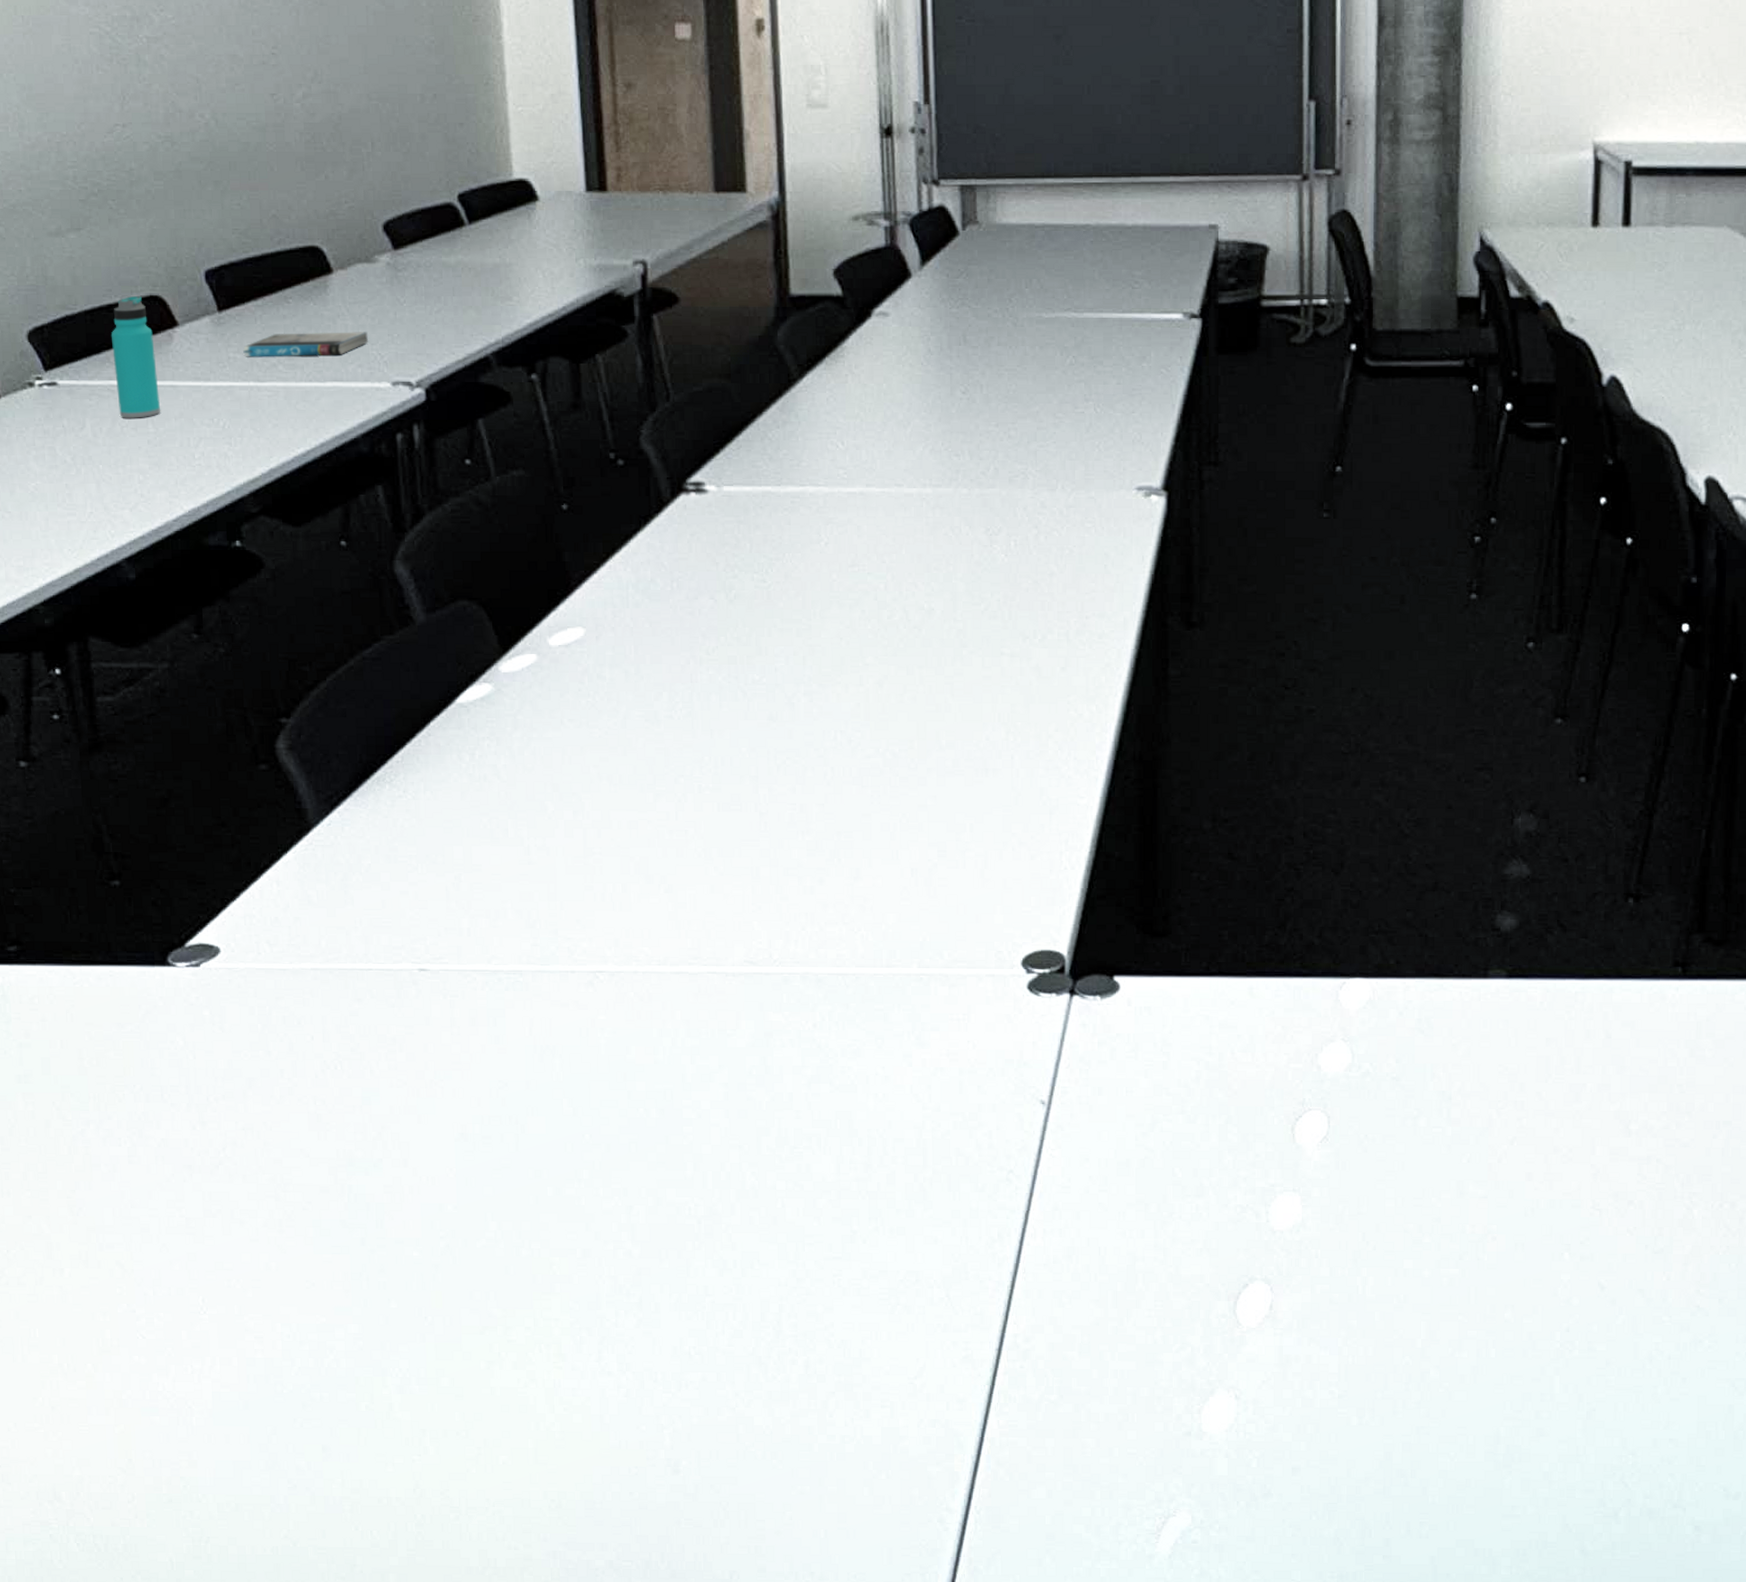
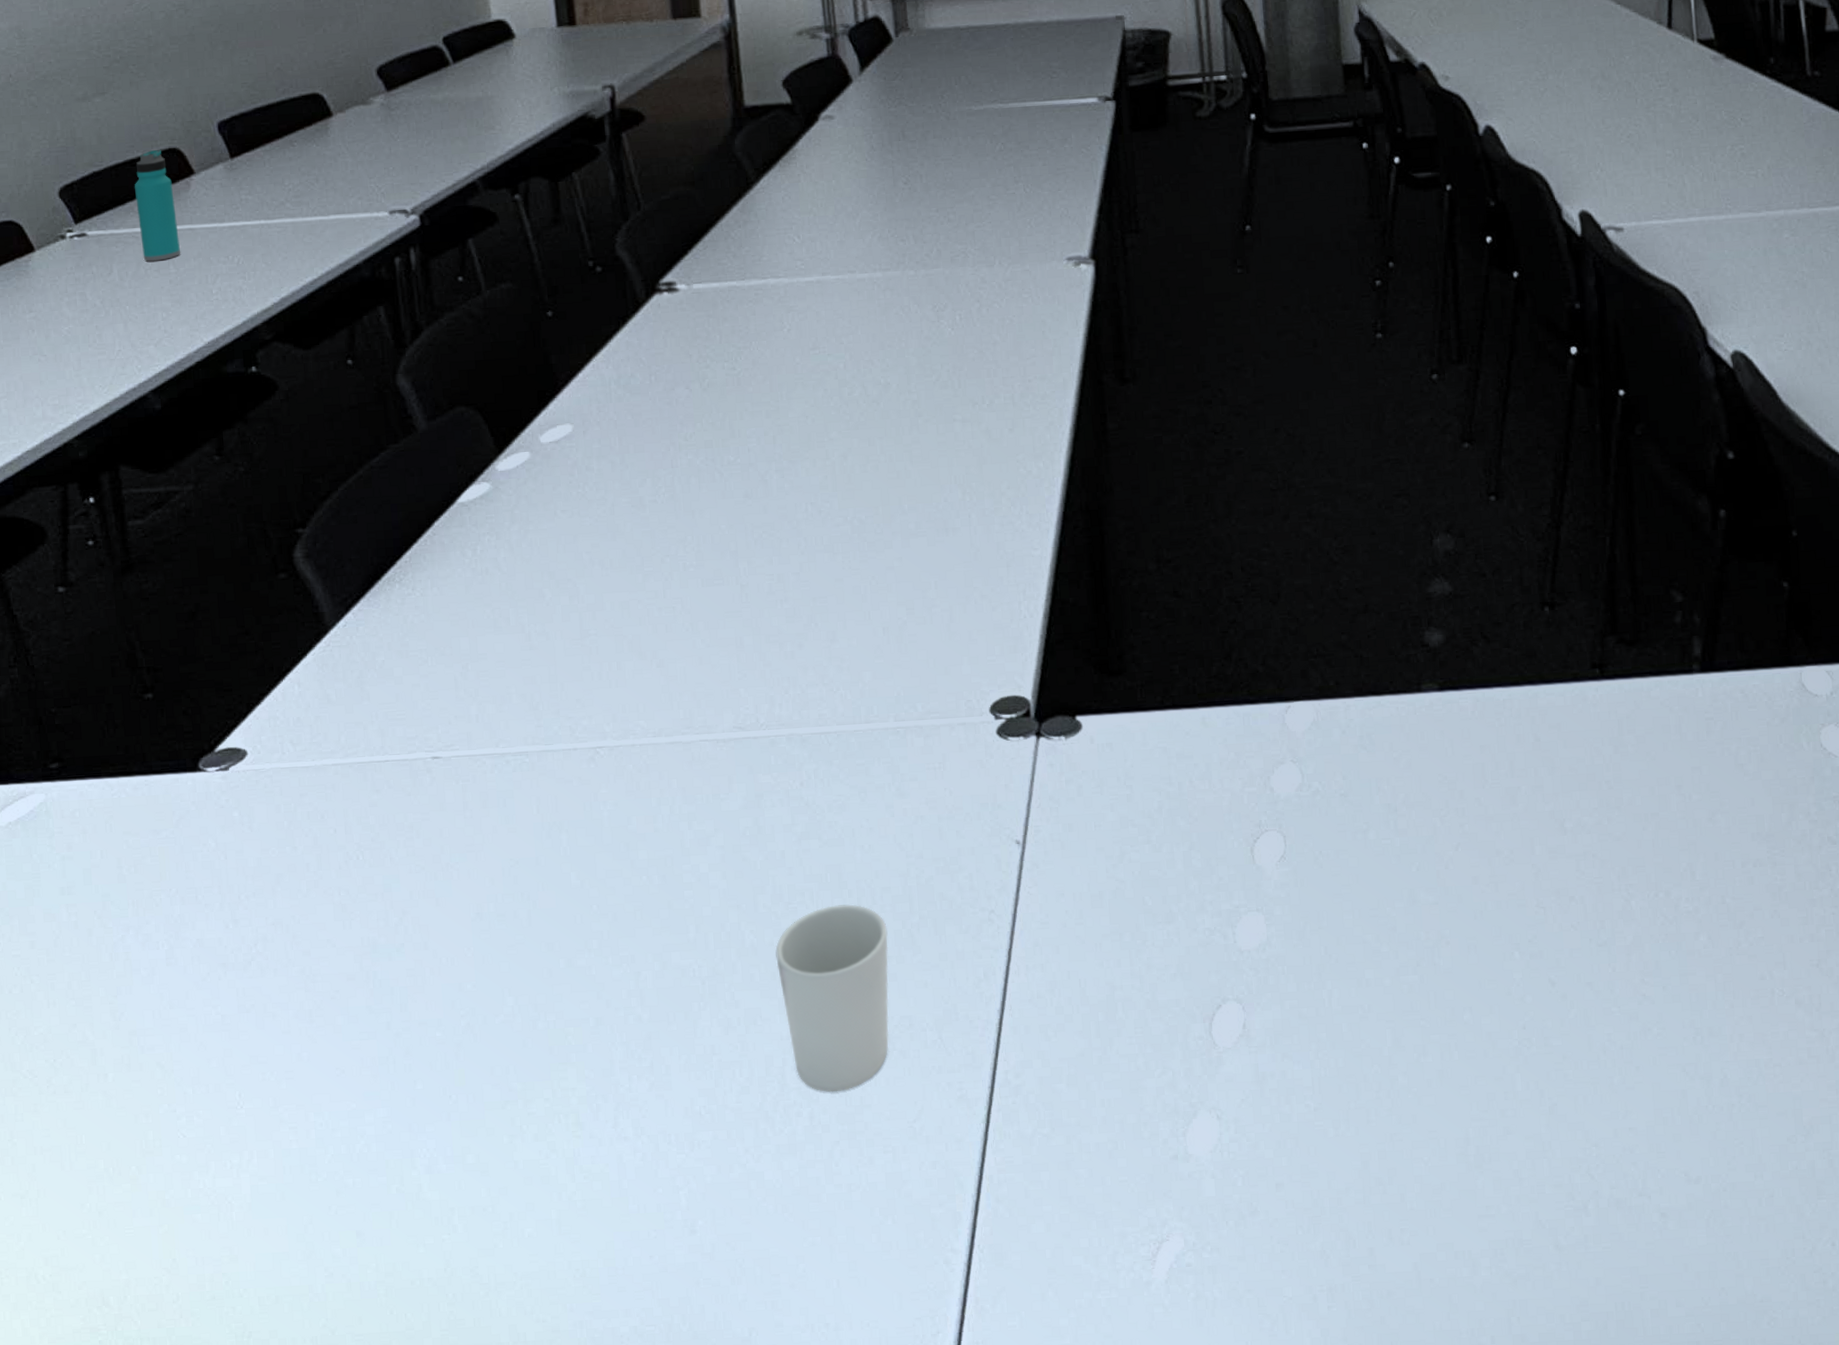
book: present [243,332,368,357] -> none [254,167,366,198]
mug: none [778,1153,898,1343] -> present [775,904,889,1093]

